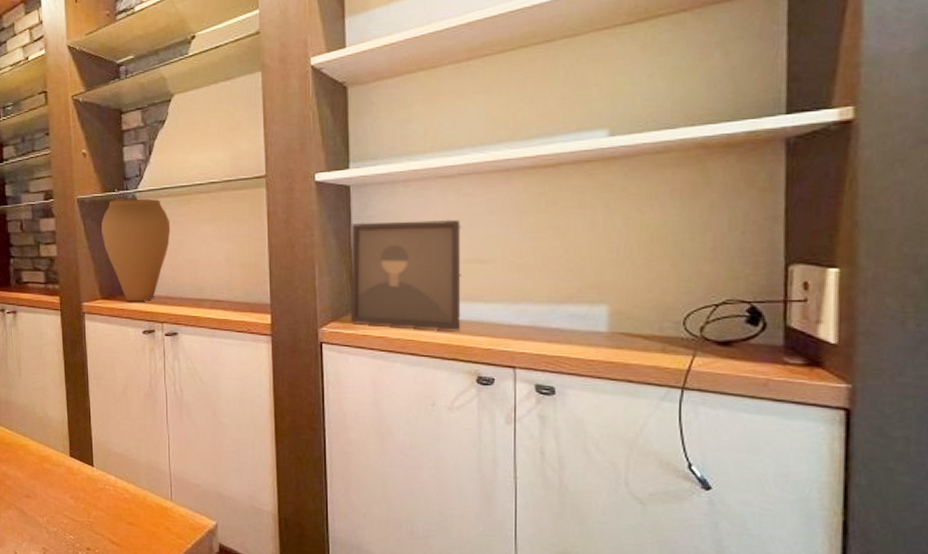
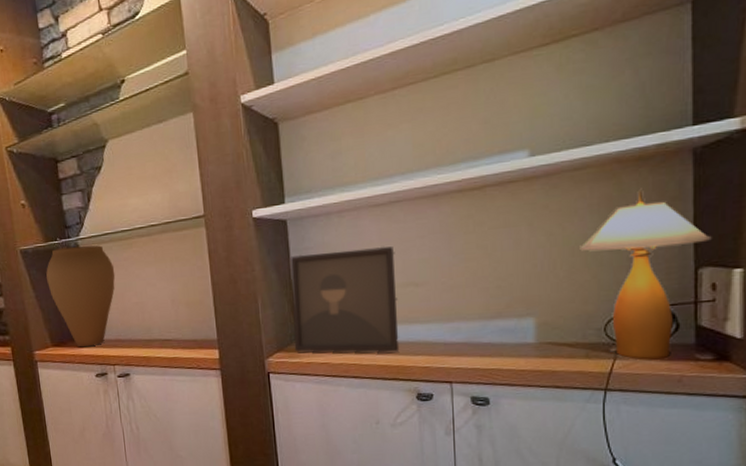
table lamp: none [659,178,804,360] -> present [579,189,712,361]

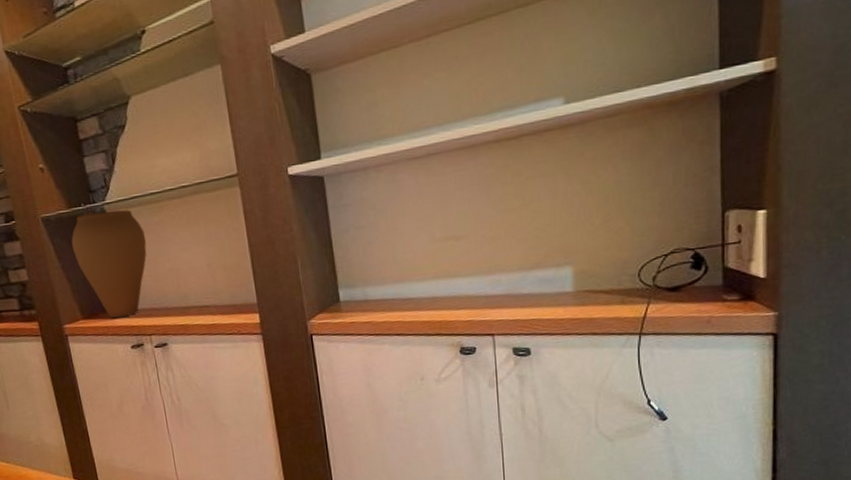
picture frame: present [291,246,400,353] -> none [329,200,442,312]
table lamp: present [579,189,712,361] -> none [614,135,737,304]

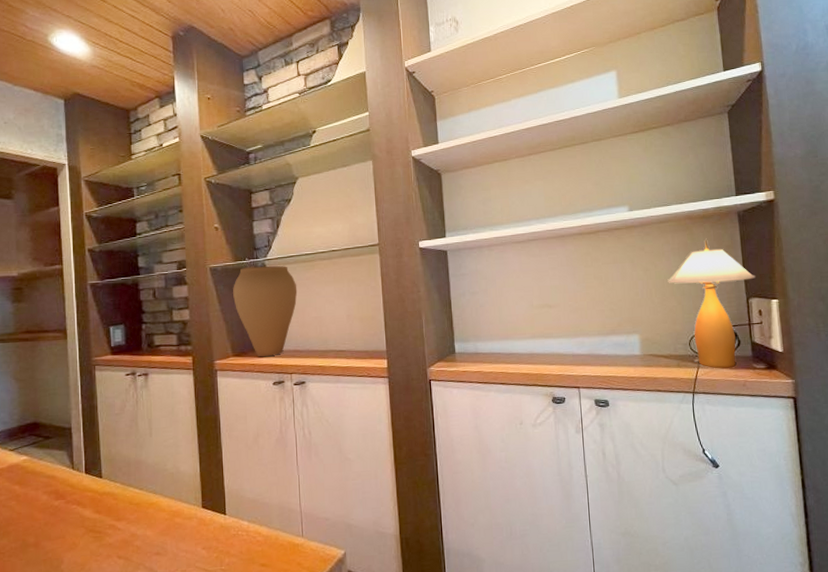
table lamp: none [614,135,737,304] -> present [668,239,756,369]

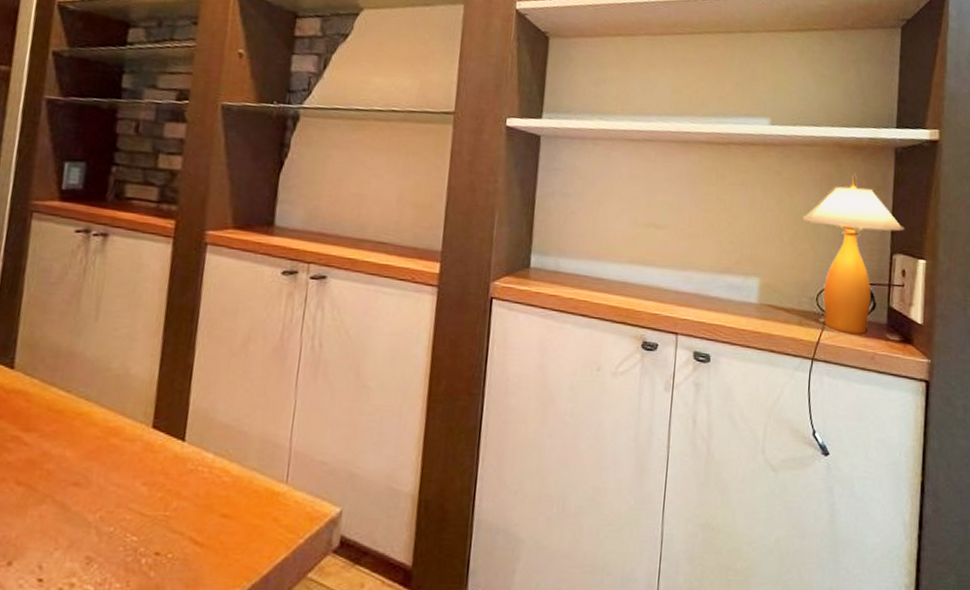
vase: present [233,266,298,357] -> none [247,113,337,236]

